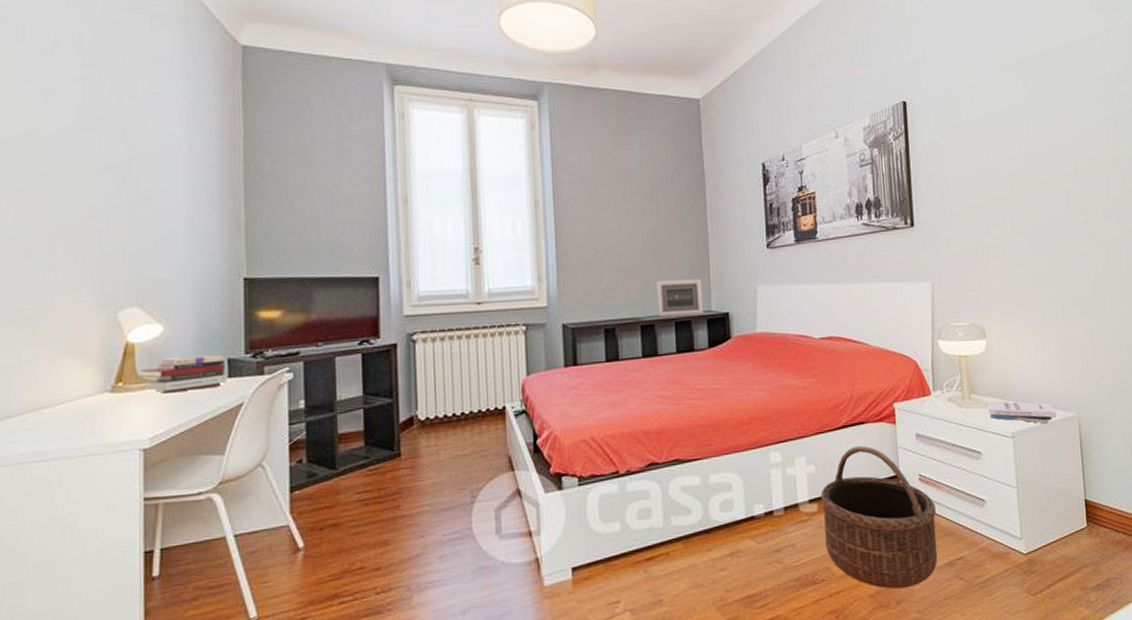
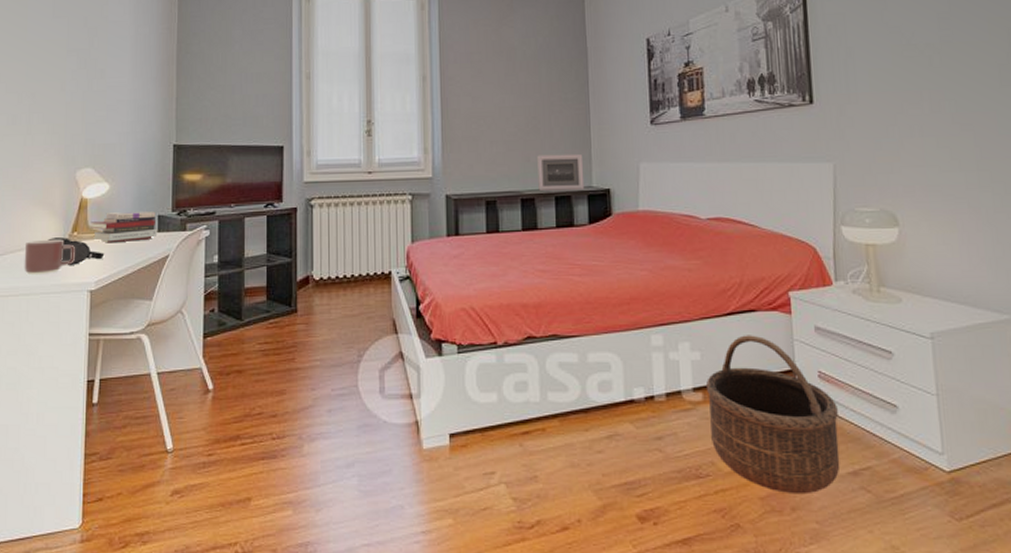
mug: none [51,391,122,437] -> present [24,239,76,276]
headphones: none [83,389,160,421] -> present [48,237,105,265]
books: present [987,400,1056,424] -> none [900,296,986,326]

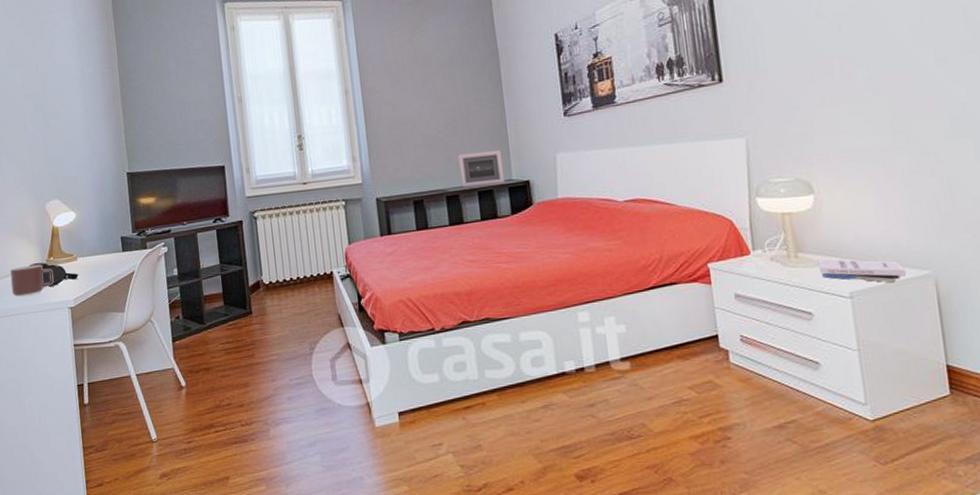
books: present [91,210,158,243] -> none [64,233,123,265]
basket: present [707,335,840,495] -> none [633,306,766,449]
books: none [900,296,986,326] -> present [817,259,906,283]

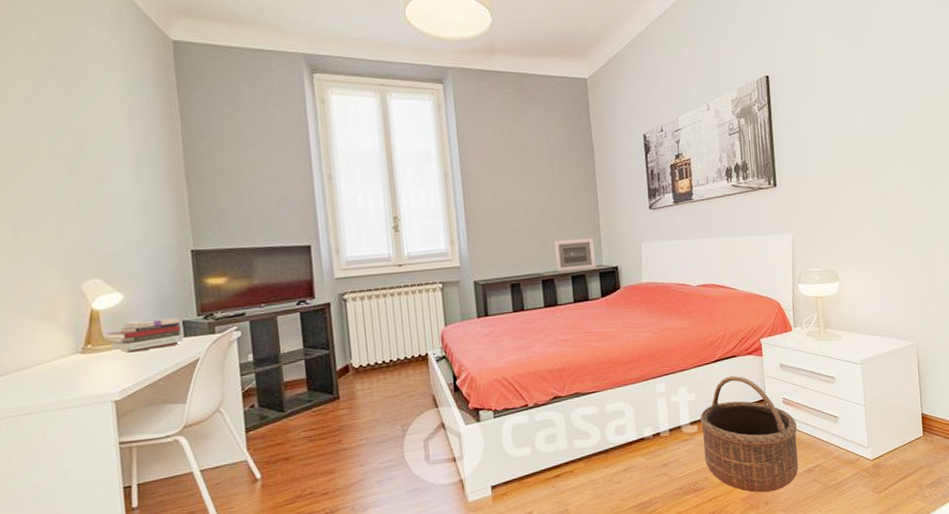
mug: present [10,264,55,298] -> none [30,353,93,393]
headphones: present [29,262,79,286] -> none [57,351,127,378]
books: none [64,233,123,265] -> present [106,317,184,353]
basket: none [633,306,766,449] -> present [700,375,799,493]
books: present [817,259,906,283] -> none [840,333,898,352]

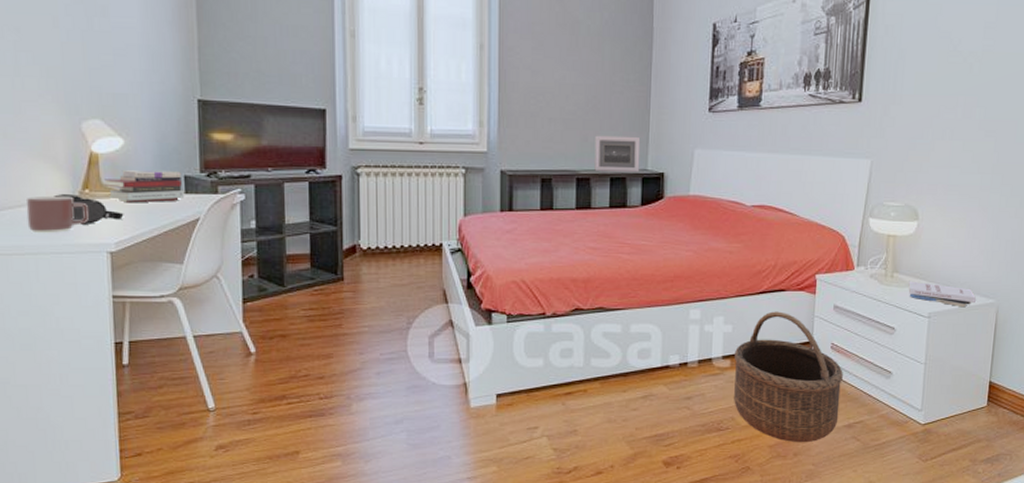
mug: none [30,353,93,393] -> present [26,195,90,234]
headphones: none [57,351,127,378] -> present [54,194,124,224]
books: none [840,333,898,352] -> present [908,281,976,308]

